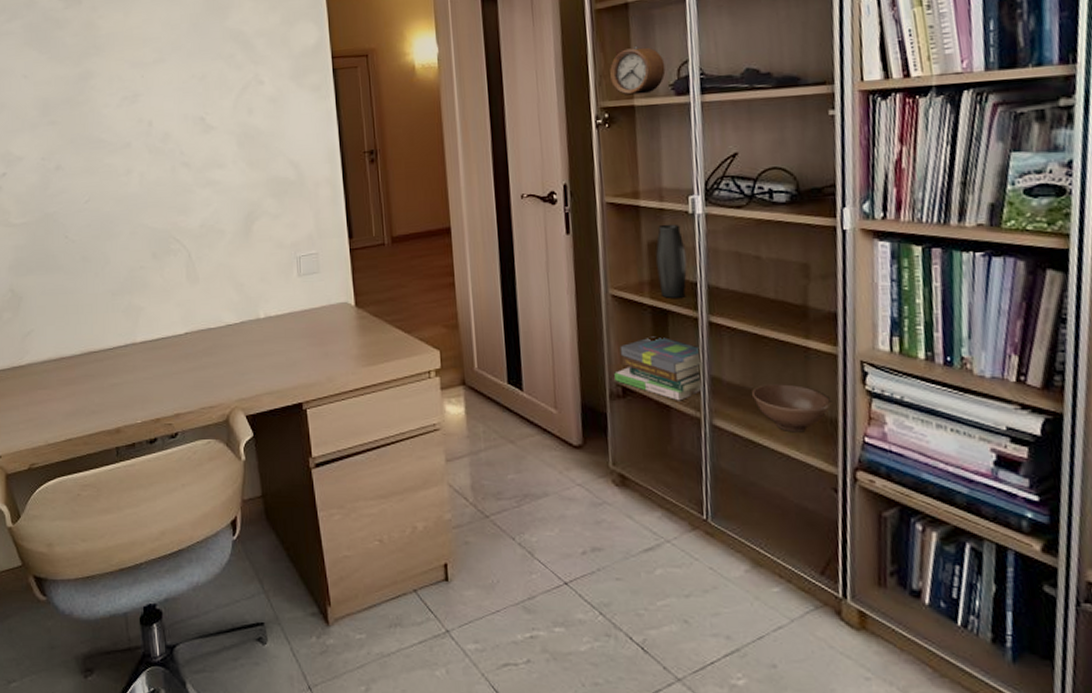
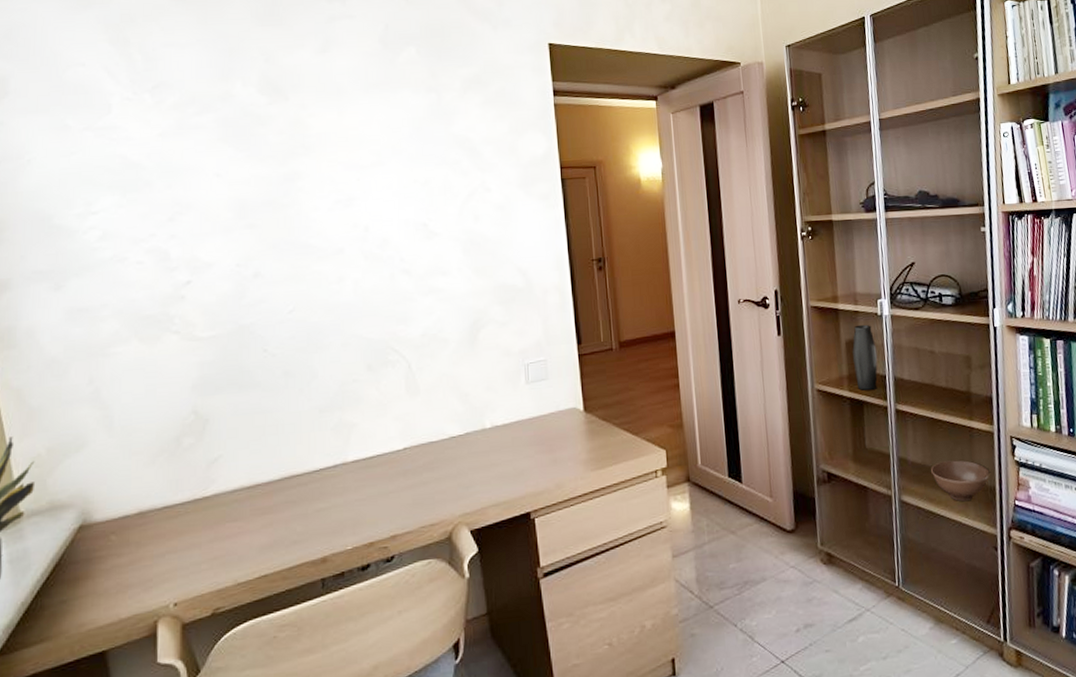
clock: present [610,46,666,95] -> none [812,169,857,211]
books: present [614,336,704,401] -> none [820,425,894,482]

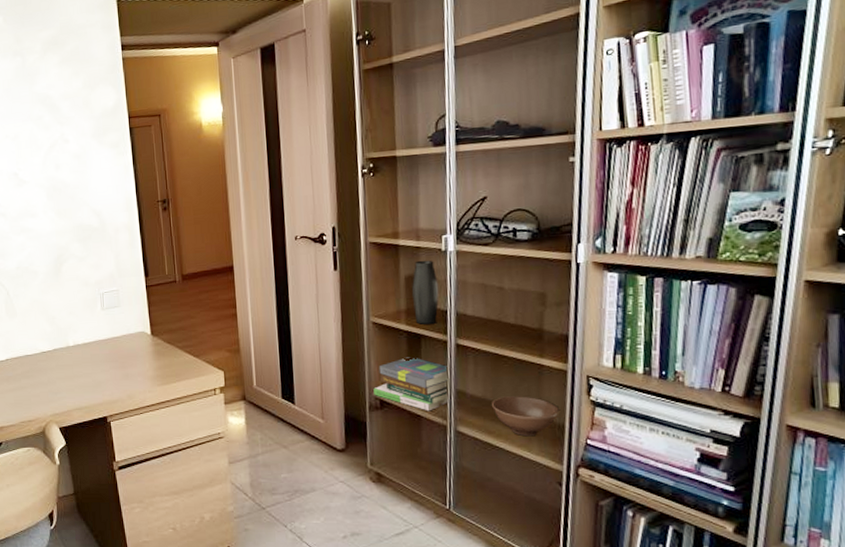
books: none [820,425,894,482] -> present [373,357,450,411]

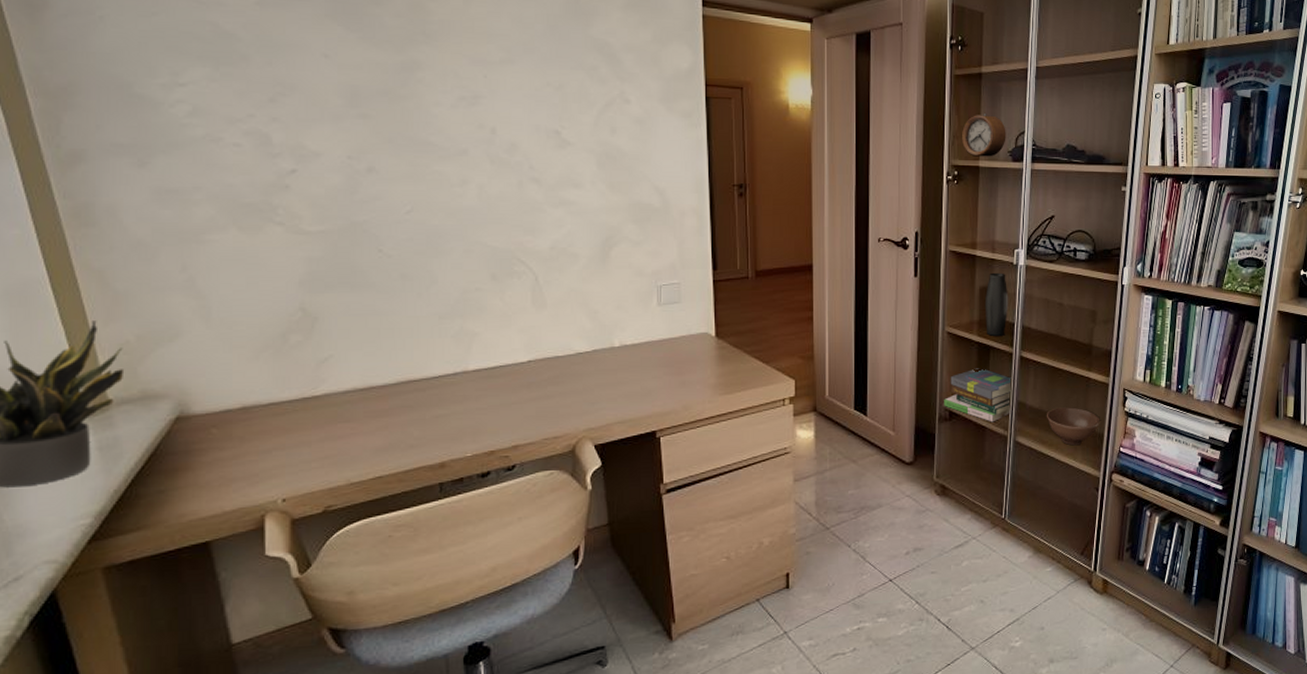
clock: none [375,103,425,147] -> present [962,114,1006,157]

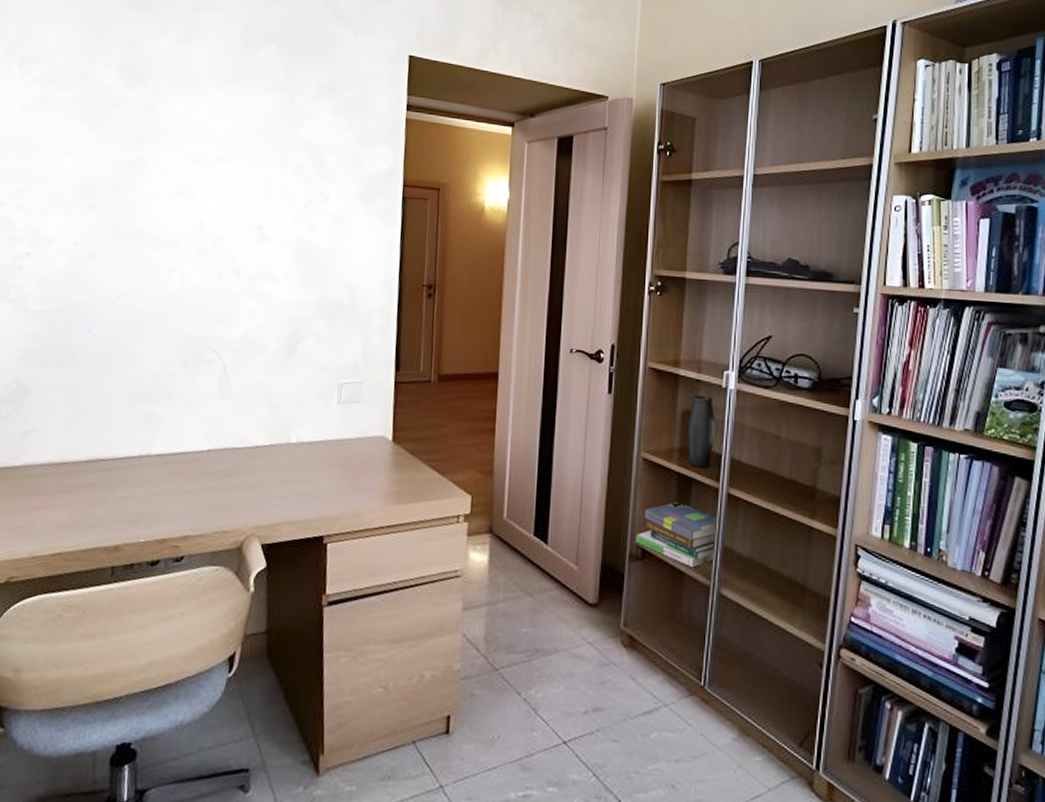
clock: present [962,114,1006,157] -> none [667,222,718,268]
bowl: present [1047,407,1100,446] -> none [759,558,826,608]

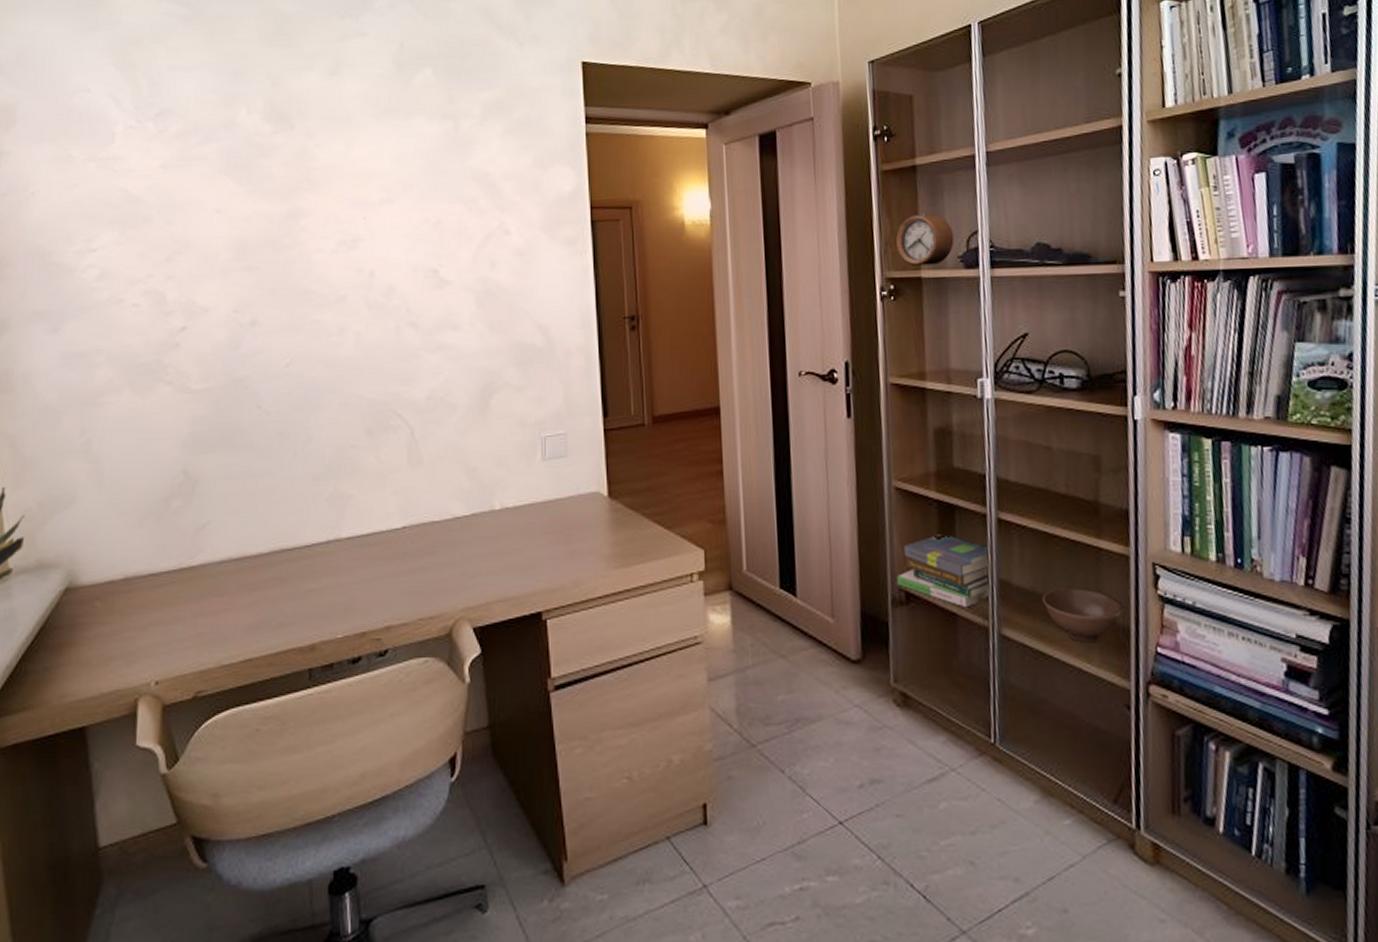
clock: none [667,222,718,268] -> present [896,213,954,266]
vase: present [688,395,716,468] -> none [942,409,975,492]
bowl: none [759,558,826,608] -> present [1042,588,1123,643]

